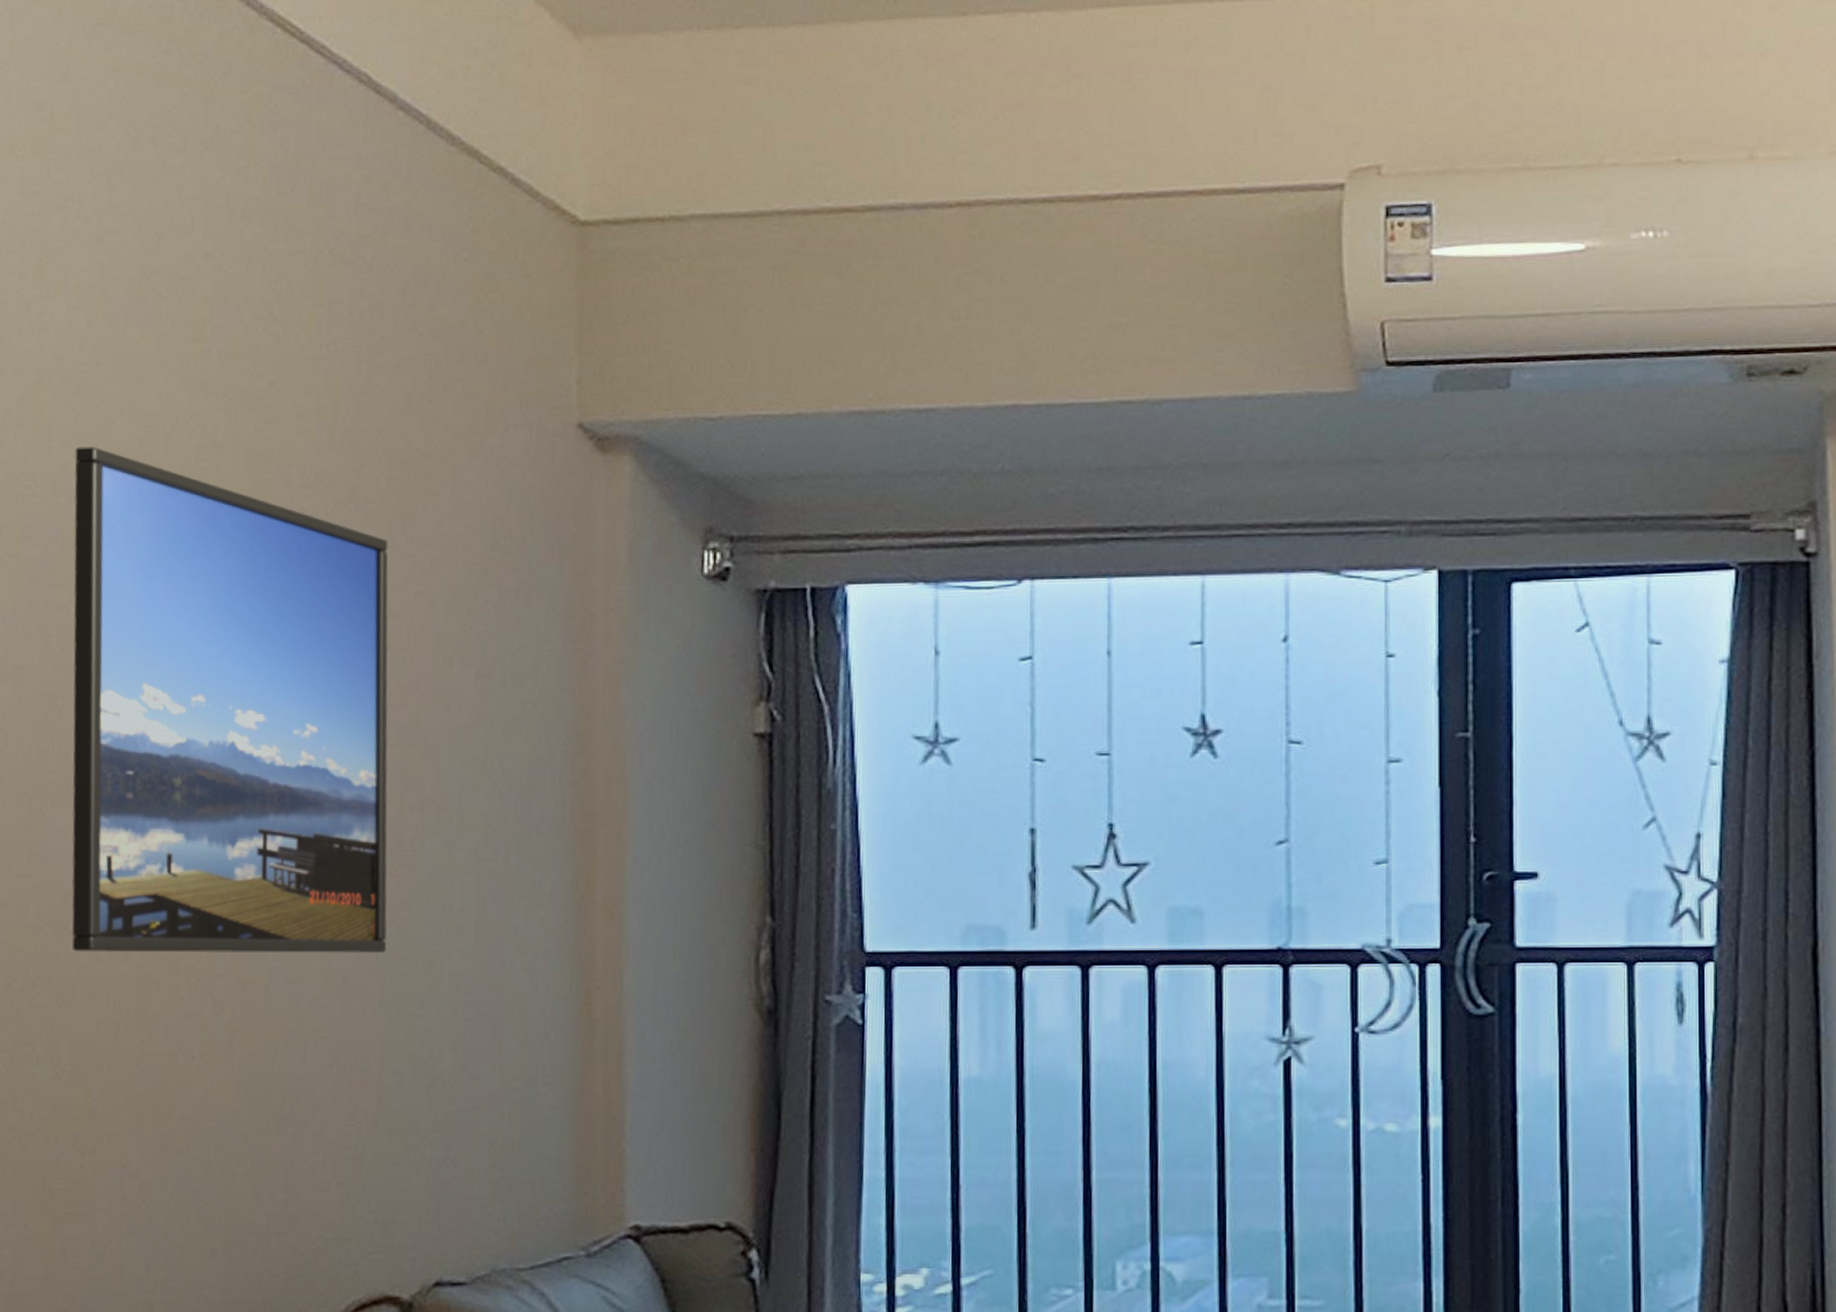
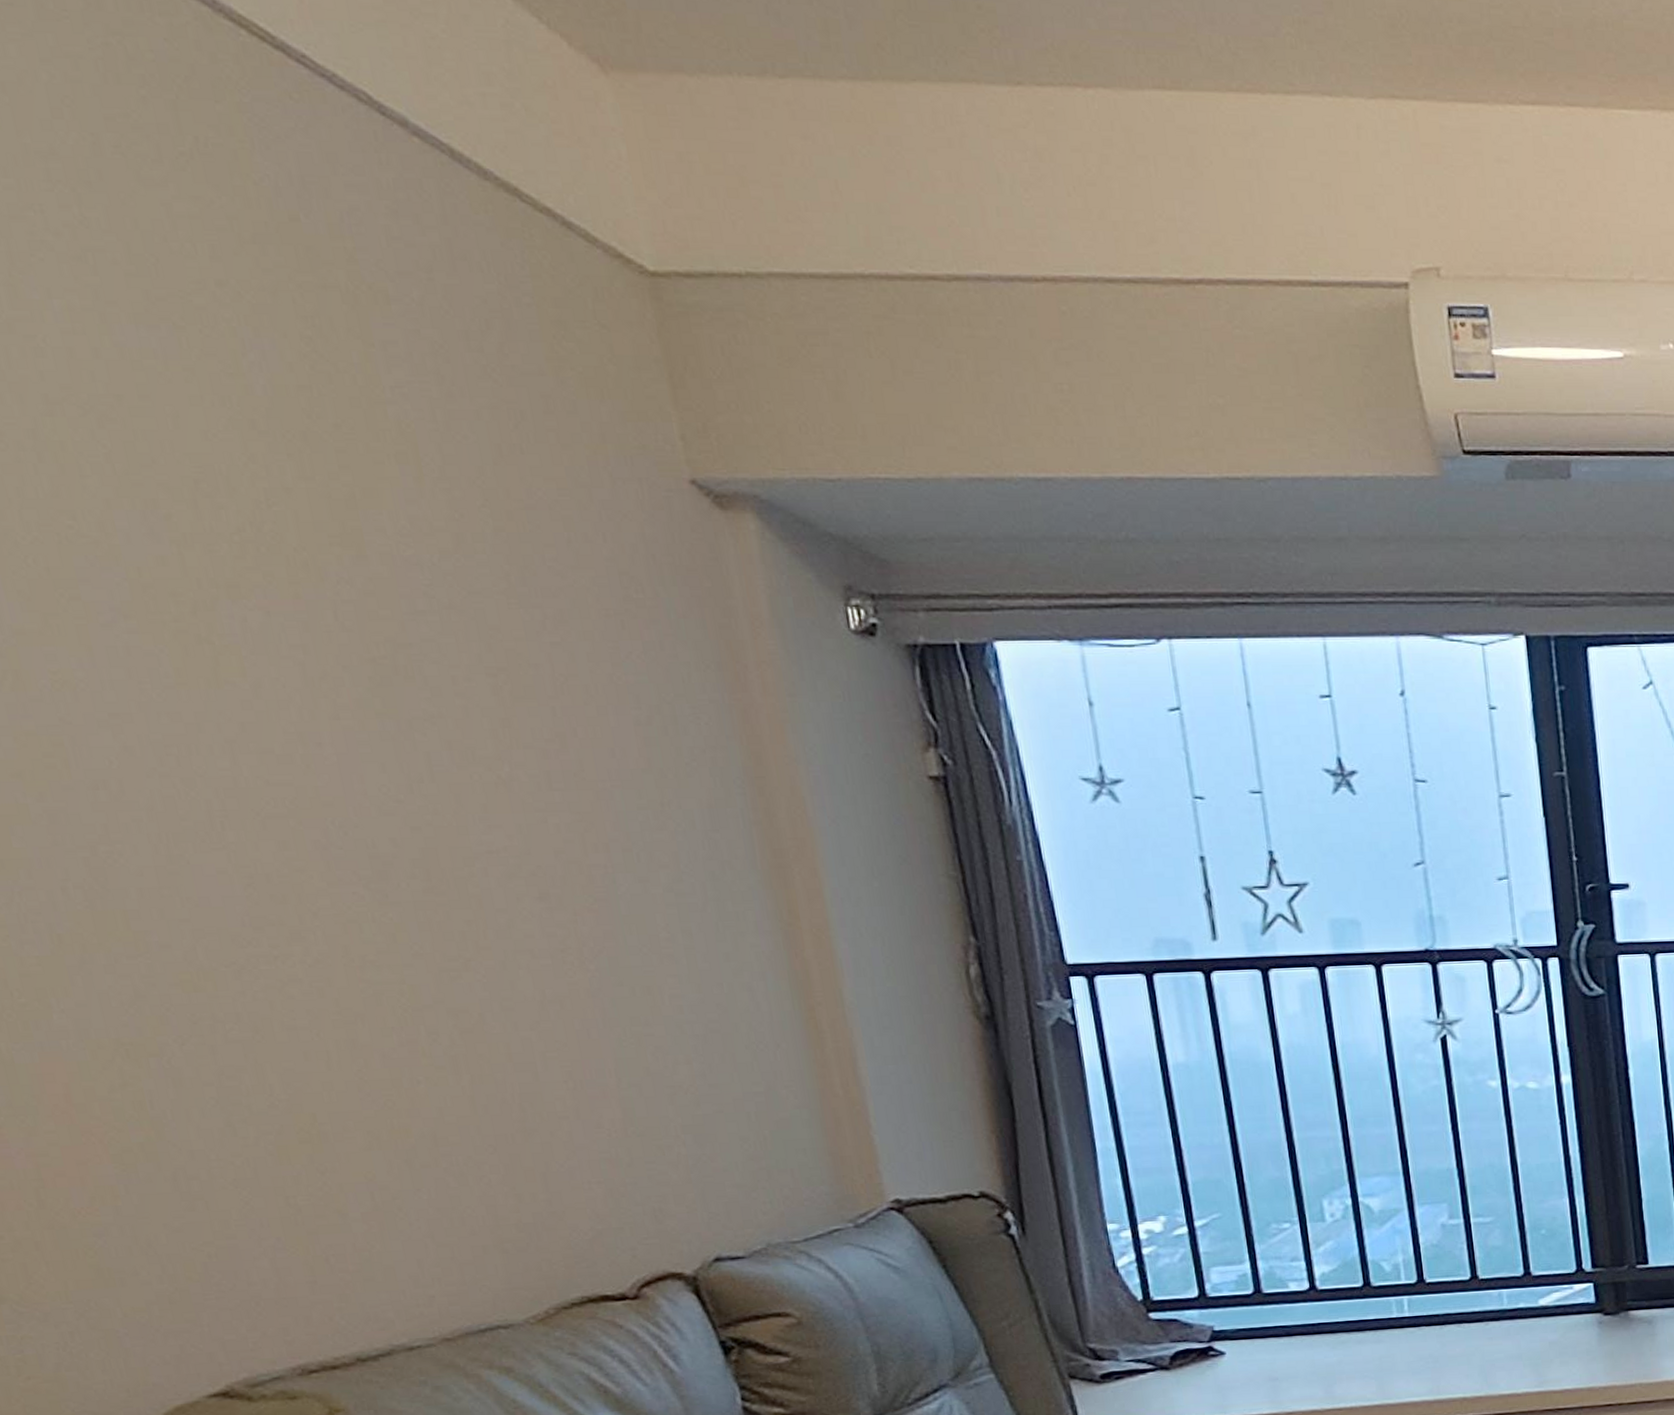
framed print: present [71,446,388,954] -> none [116,485,600,990]

